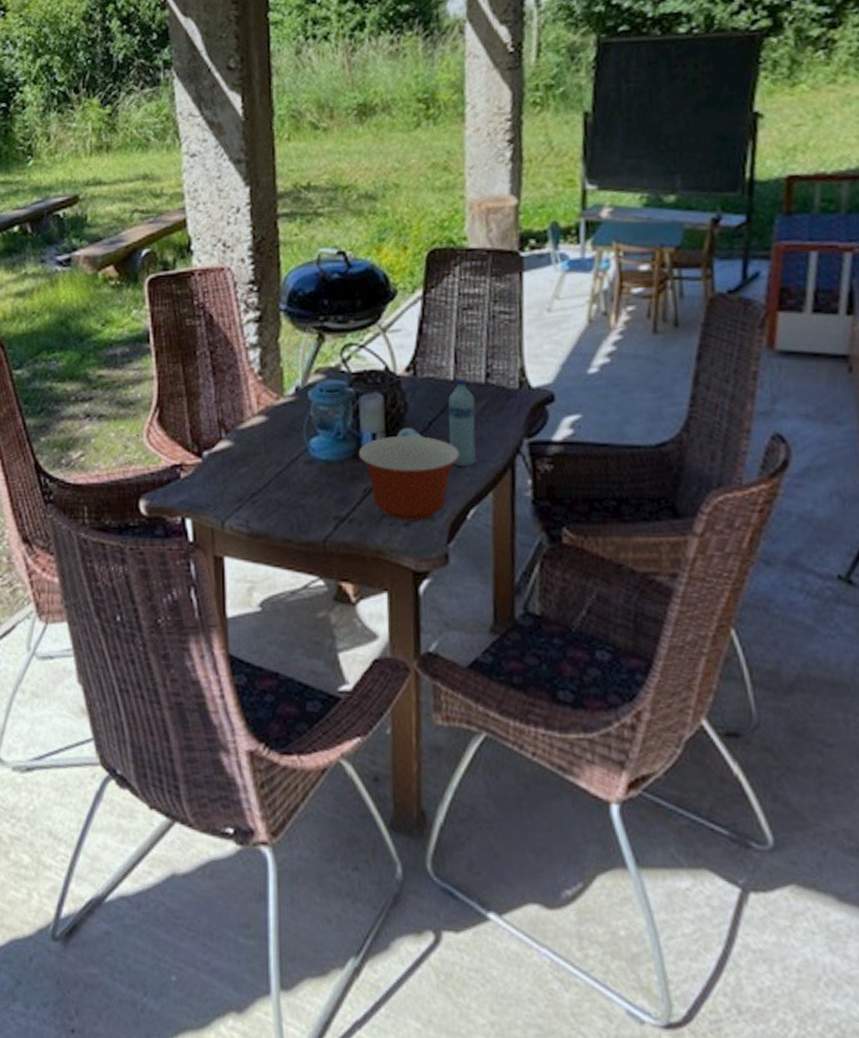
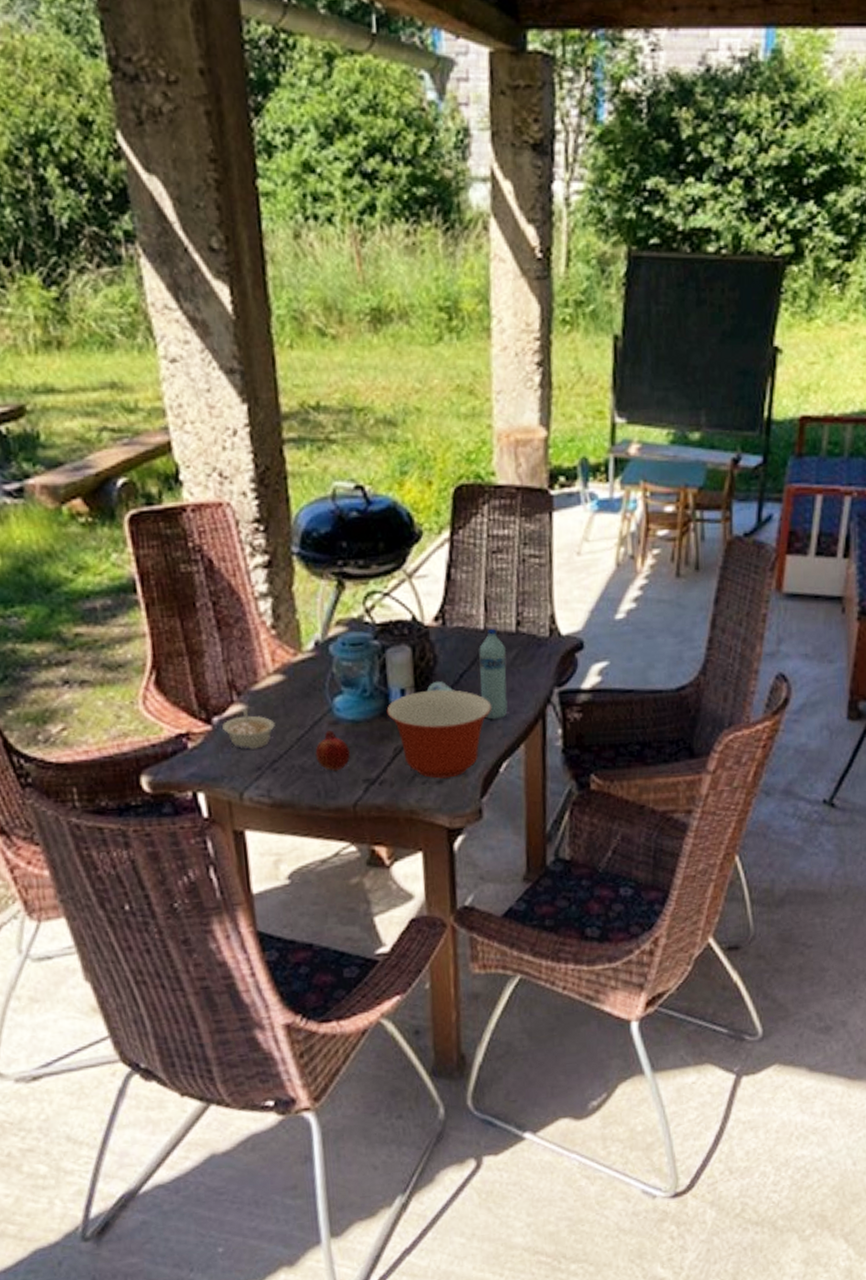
legume: none [211,445,257,482] -> present [222,708,275,750]
fruit: none [290,469,322,507] -> present [315,730,350,771]

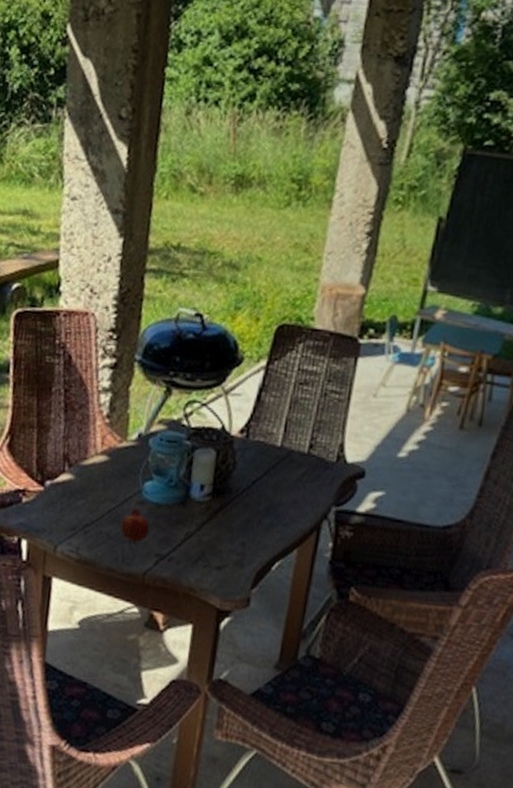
legume: present [222,708,275,750] -> none [52,478,94,513]
mixing bowl: present [386,690,491,779] -> none [185,489,275,567]
water bottle: present [426,629,508,720] -> none [222,447,296,525]

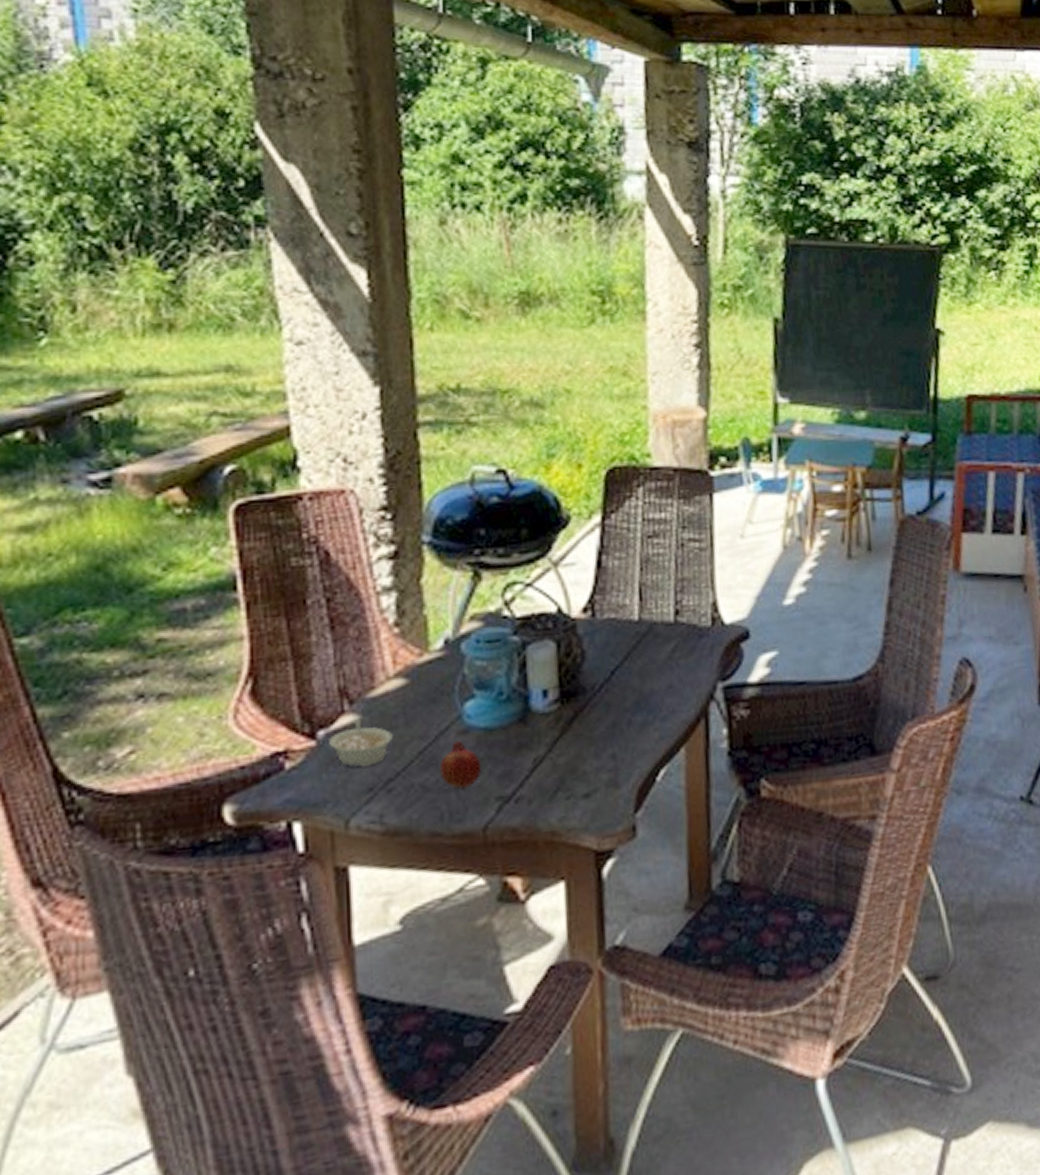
legume: none [52,478,94,513] -> present [329,719,393,768]

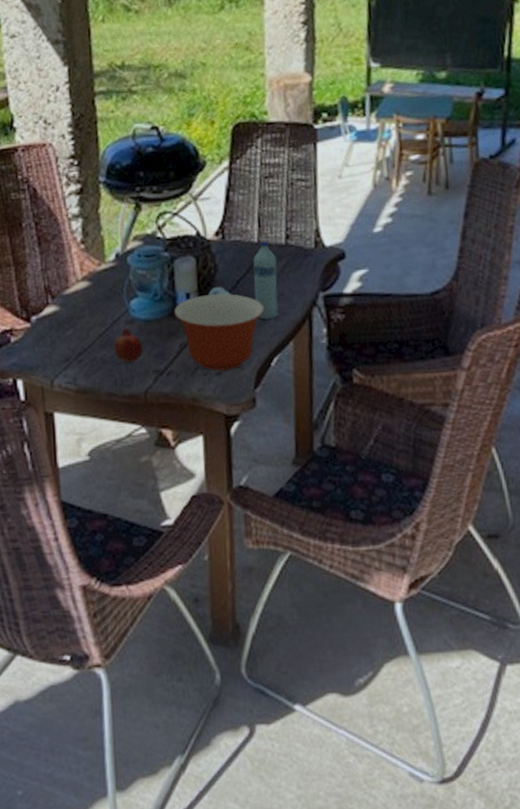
legume: present [329,719,393,768] -> none [39,309,82,344]
mixing bowl: none [525,688,647,793] -> present [174,294,264,371]
water bottle: none [572,620,666,721] -> present [208,242,278,320]

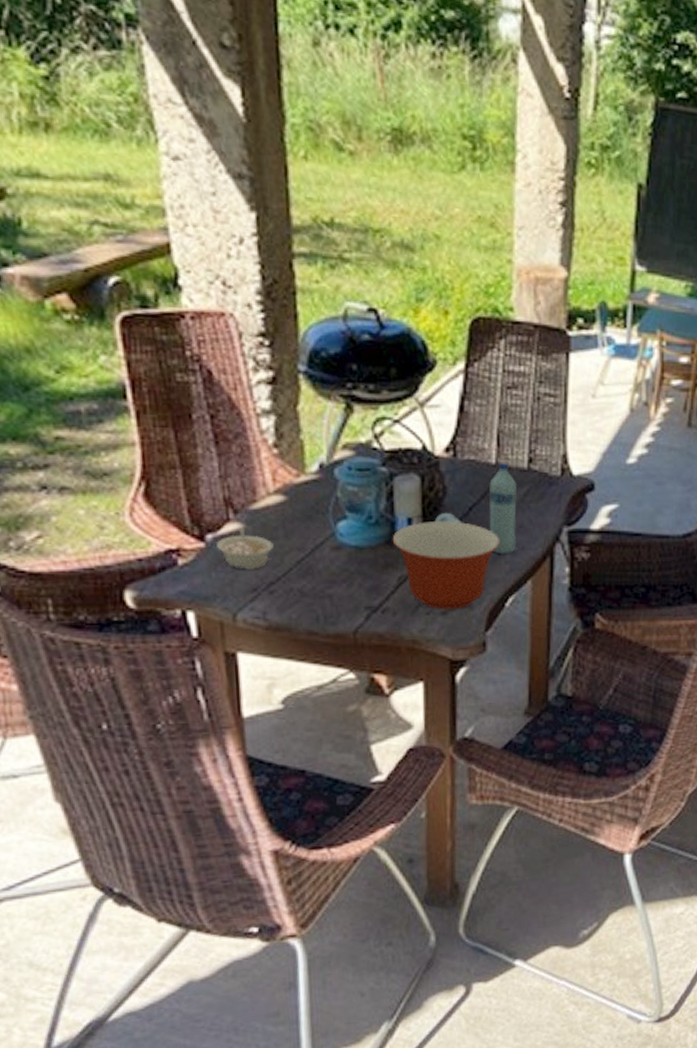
legume: none [39,309,82,344] -> present [217,527,274,570]
fruit: present [113,328,142,363] -> none [315,555,352,597]

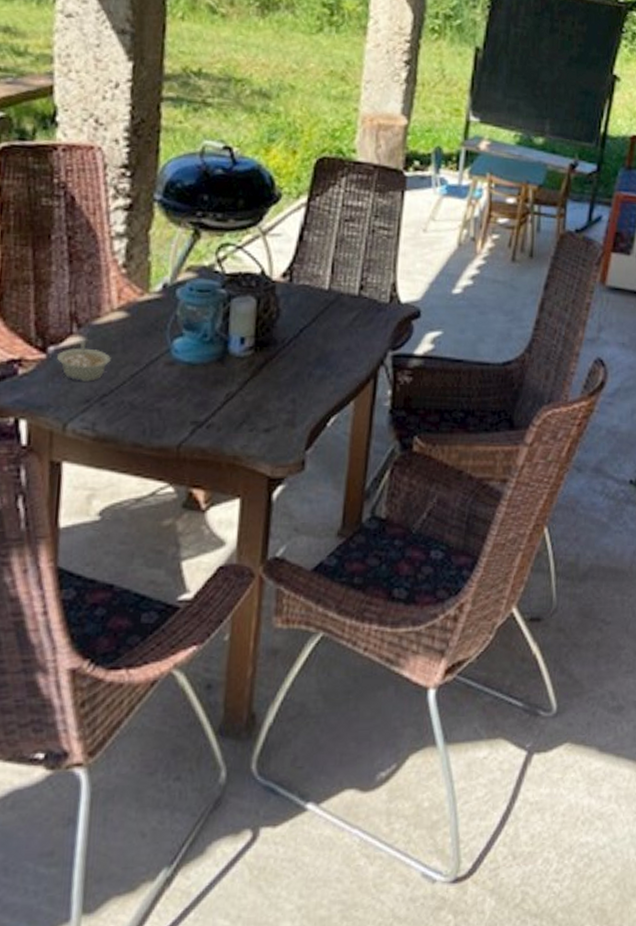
mixing bowl: present [392,522,499,610] -> none [224,341,326,428]
water bottle: present [434,464,517,554] -> none [265,290,347,375]

